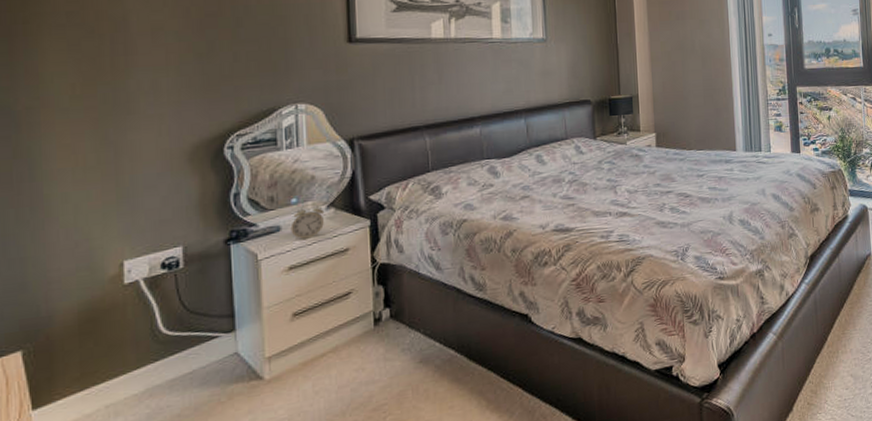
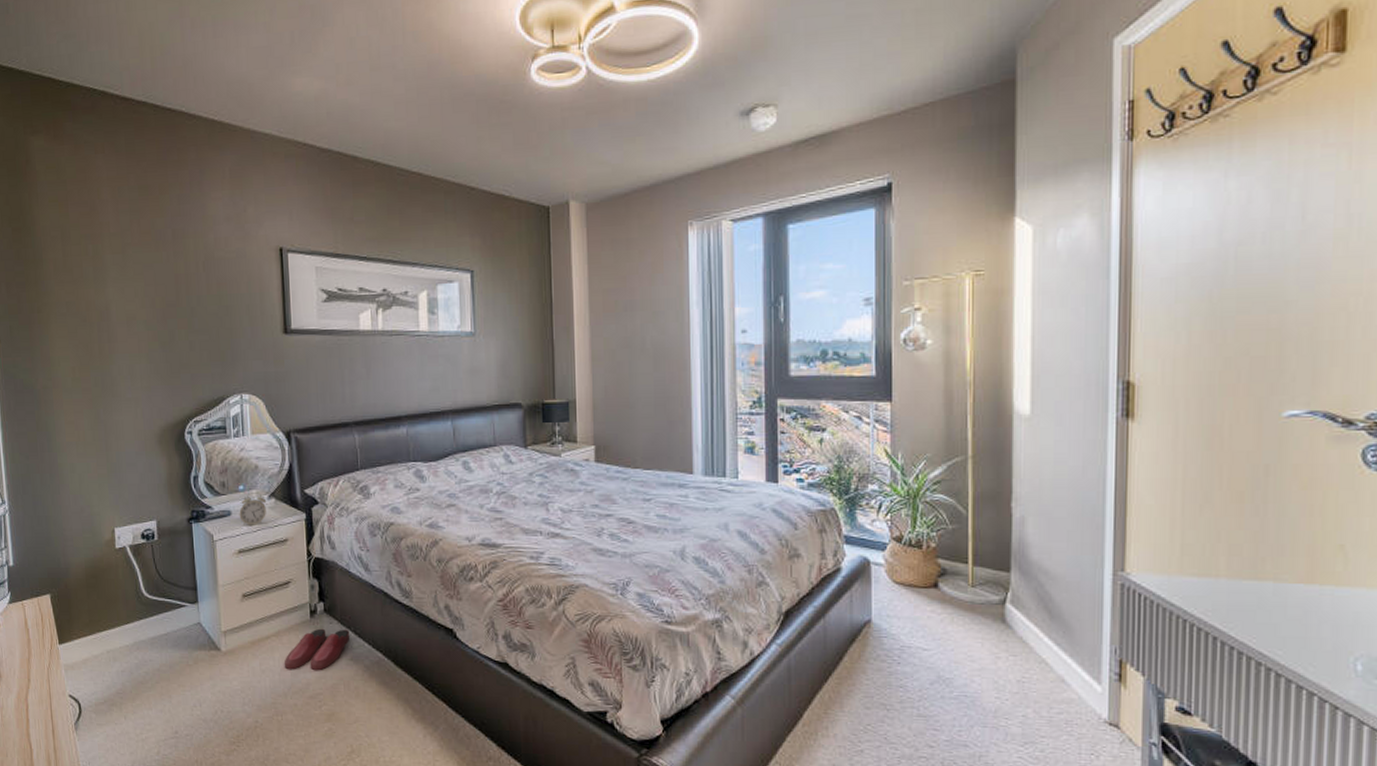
slippers: none [342,331,420,386] -> present [284,628,351,671]

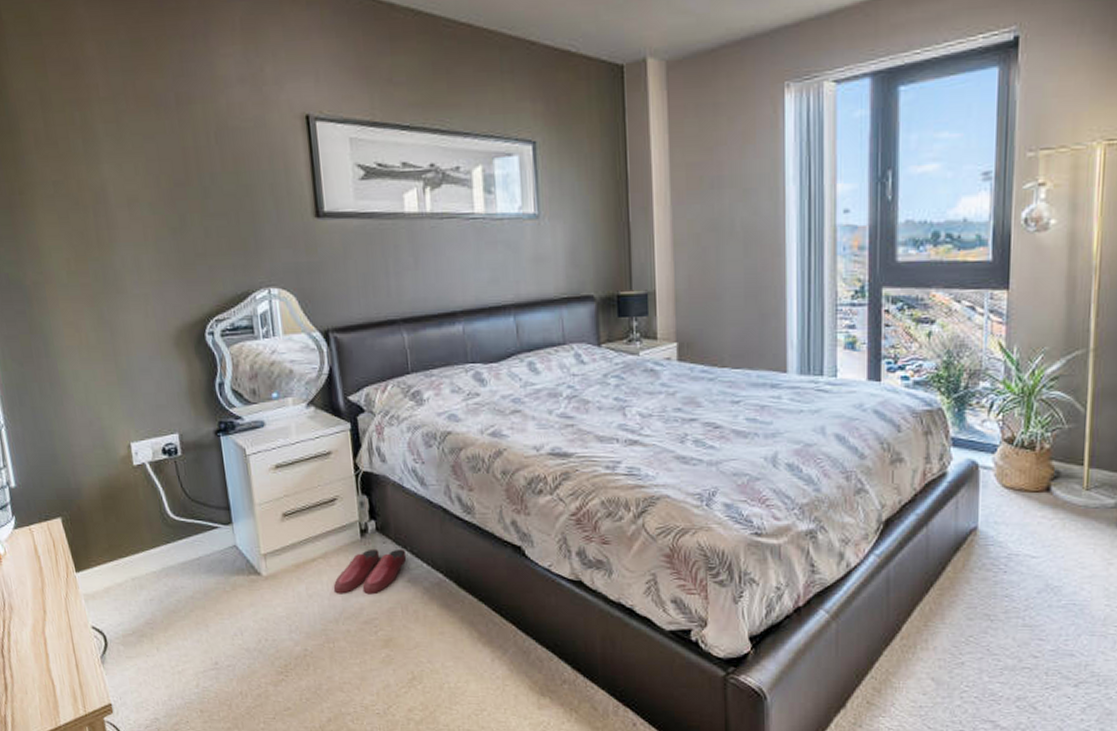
alarm clock: present [239,493,267,525] -> none [273,400,305,437]

